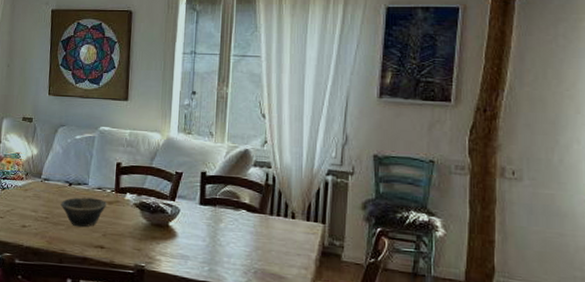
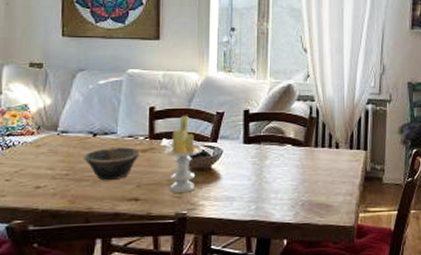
candle: none [127,172,162,246] -> present [163,115,203,193]

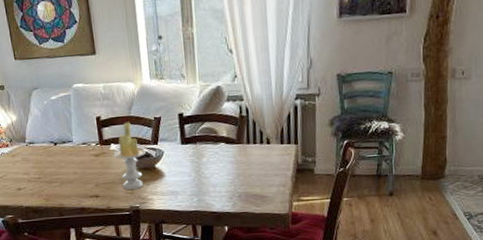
bowl: present [84,147,141,181] -> none [50,153,95,182]

